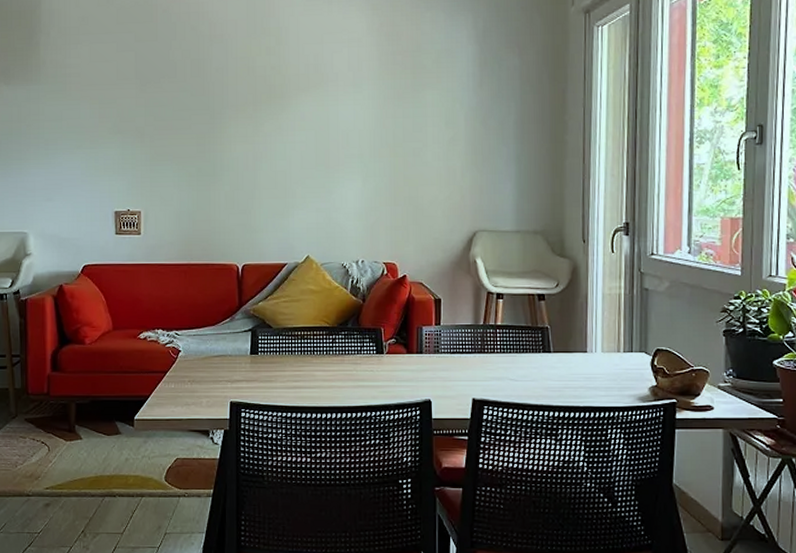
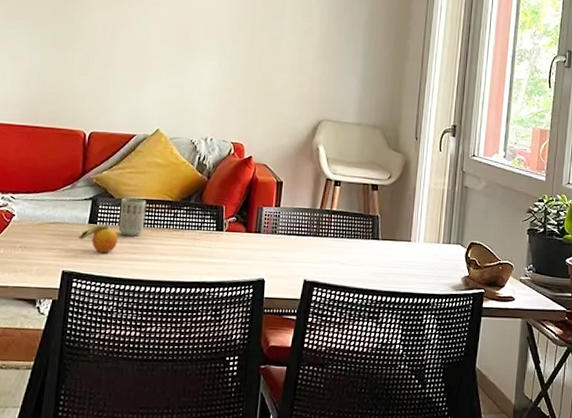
fruit: none [242,350,281,383] -> present [78,220,118,253]
cup: none [279,327,304,364] -> present [118,198,147,236]

